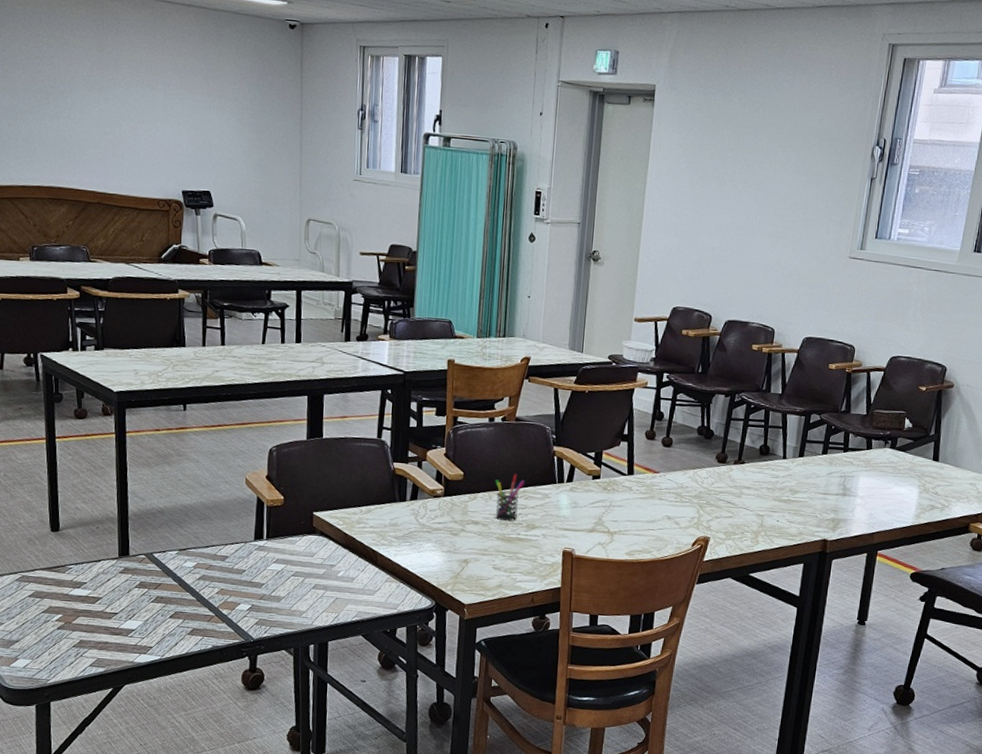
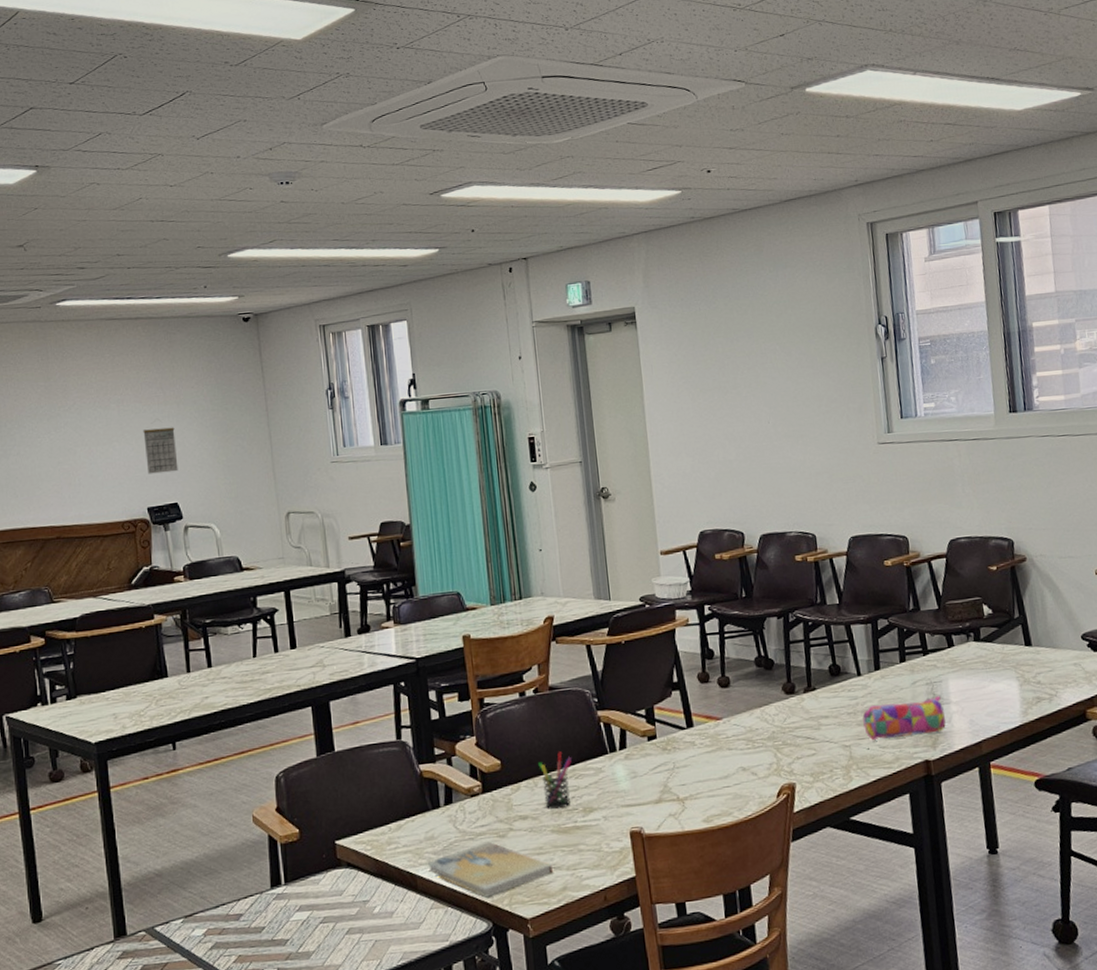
calendar: none [185,116,215,162] -> present [143,427,178,474]
book: none [387,536,493,581] -> present [425,841,553,898]
pencil case: none [778,486,851,519] -> present [862,696,946,740]

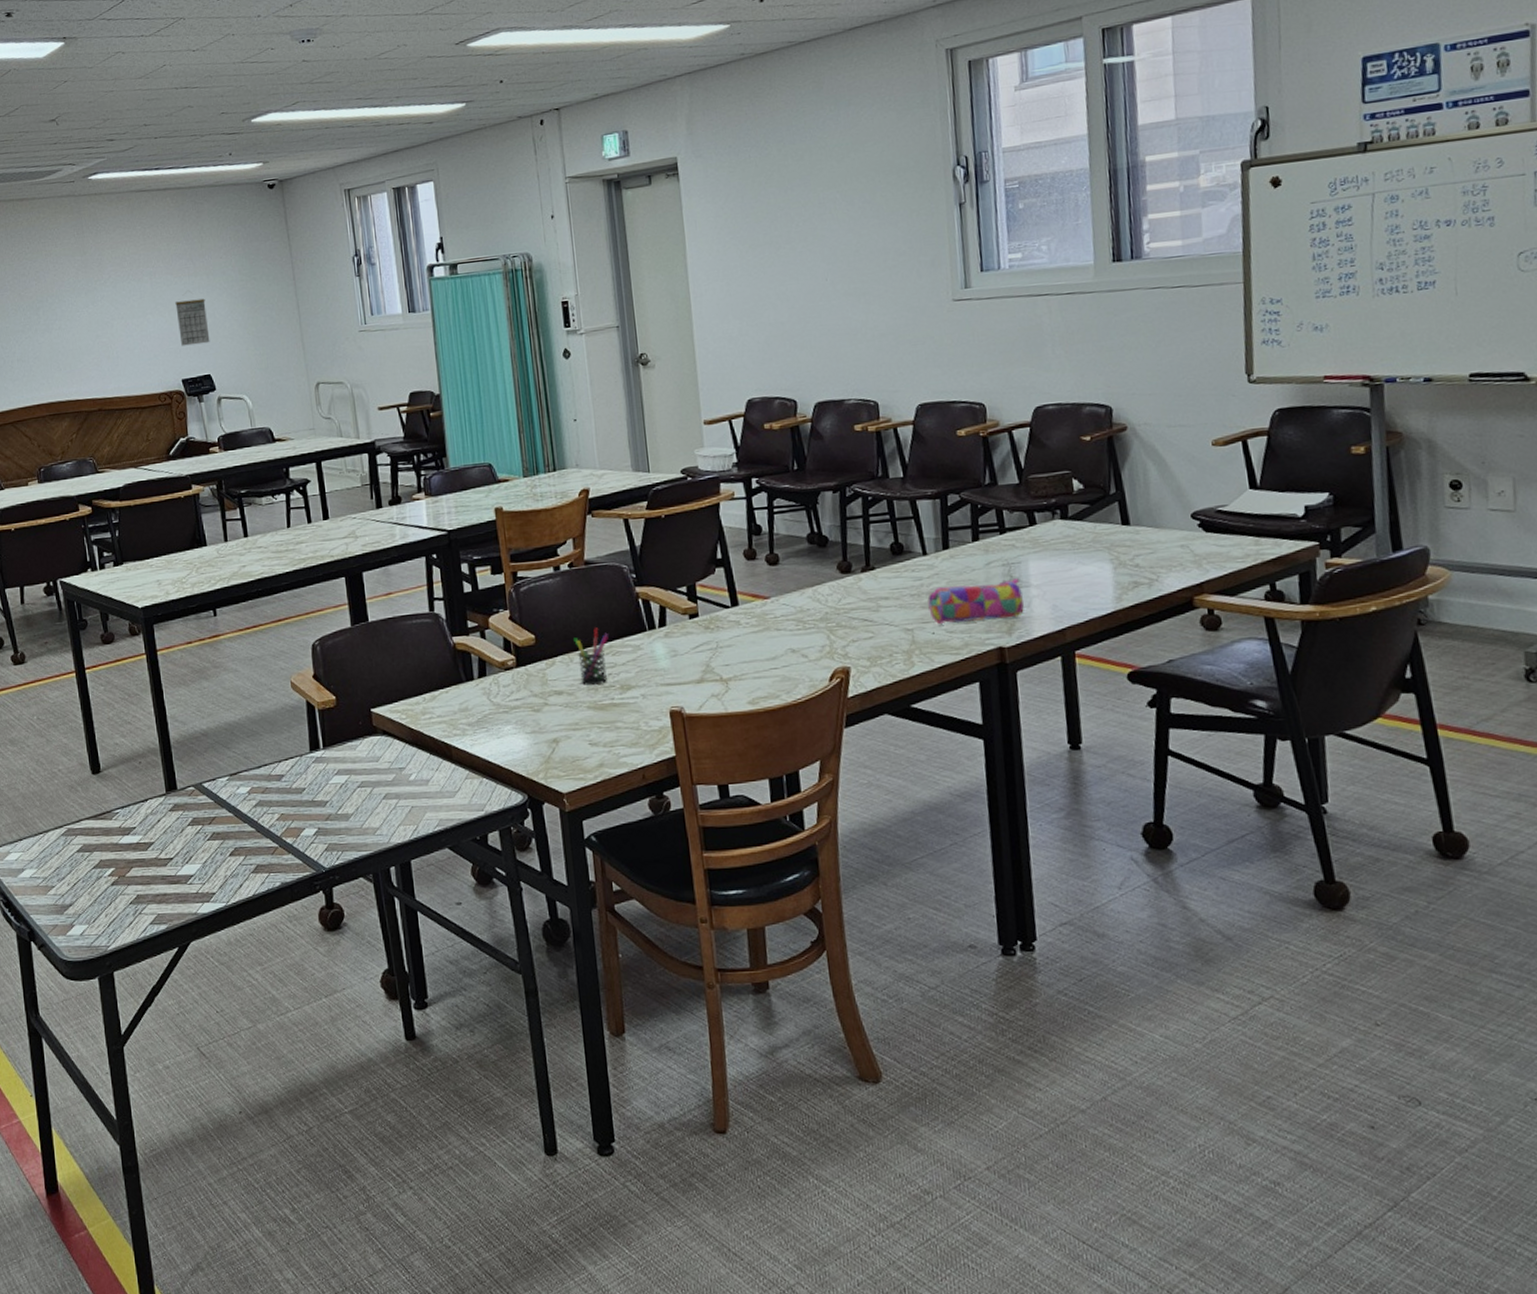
book: present [425,841,553,898] -> none [460,715,589,770]

